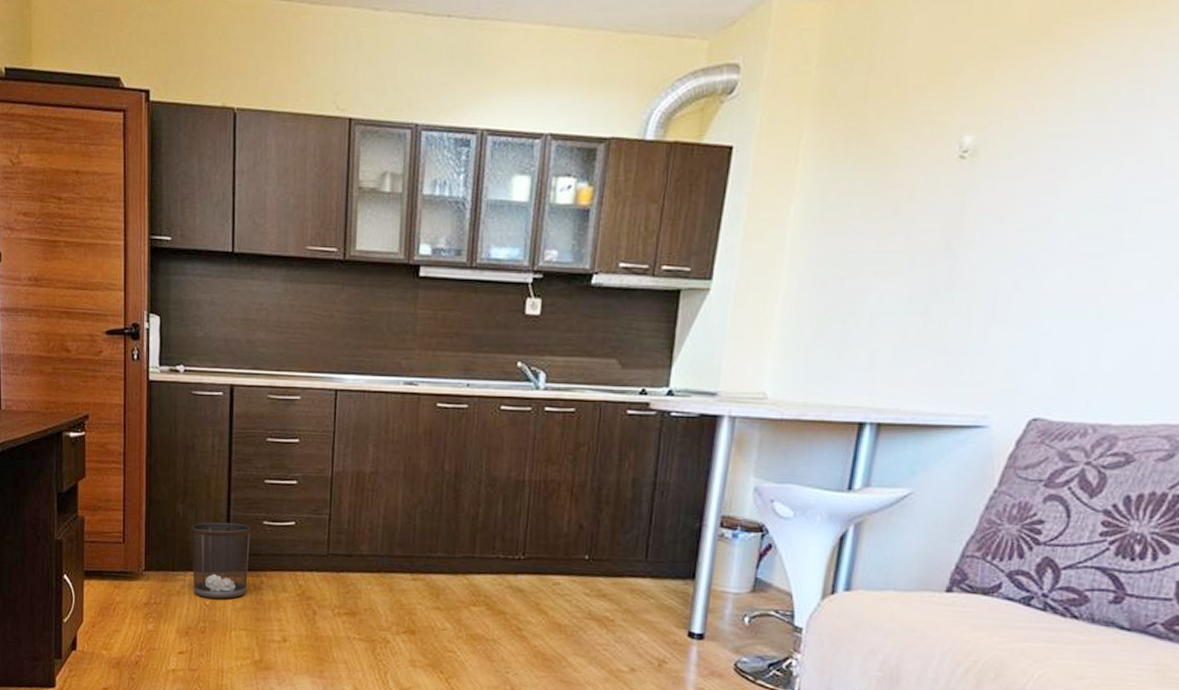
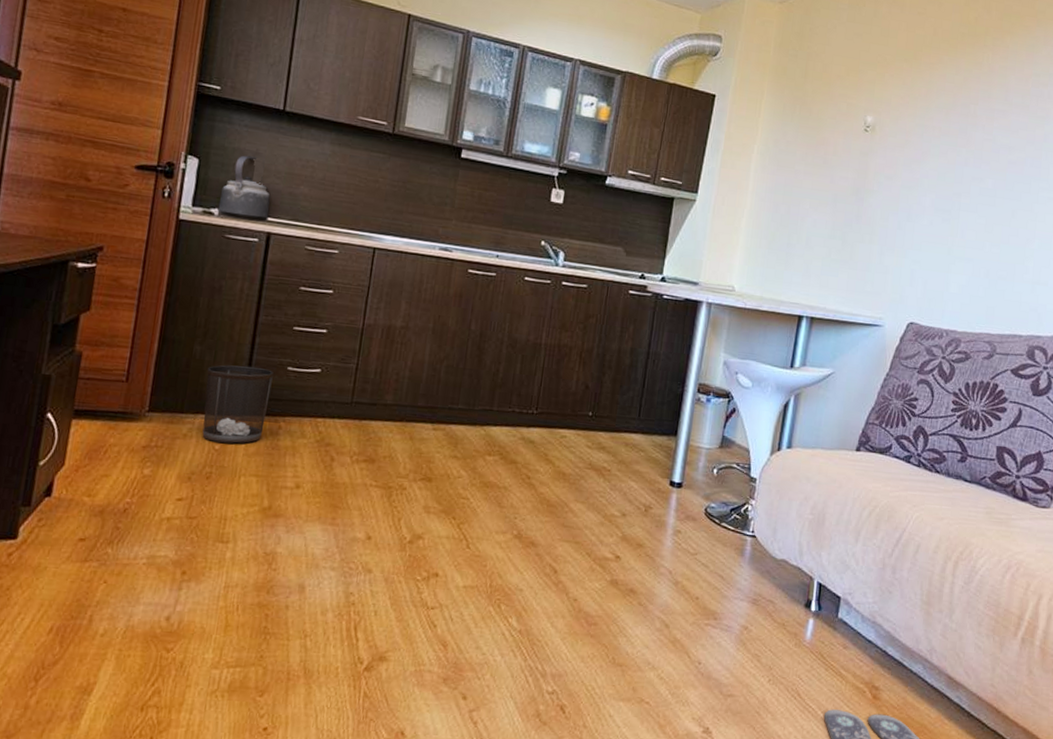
kettle: none [182,306,230,375] -> present [217,155,270,223]

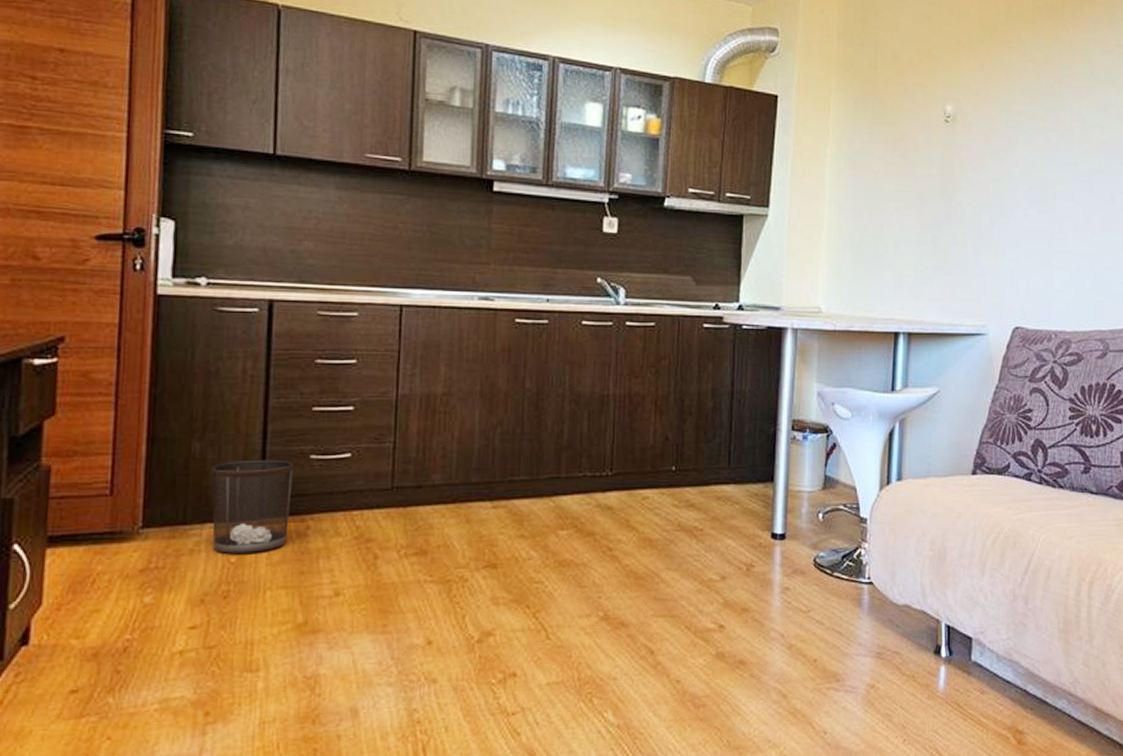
kettle: present [217,155,270,223] -> none [204,211,269,289]

